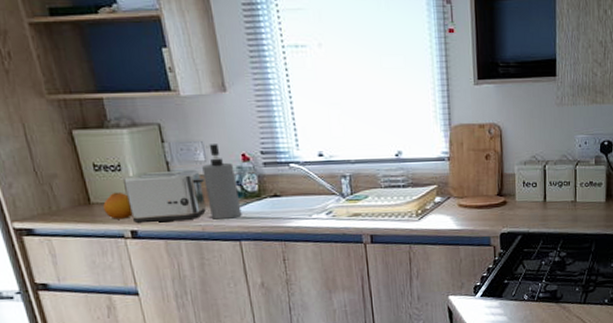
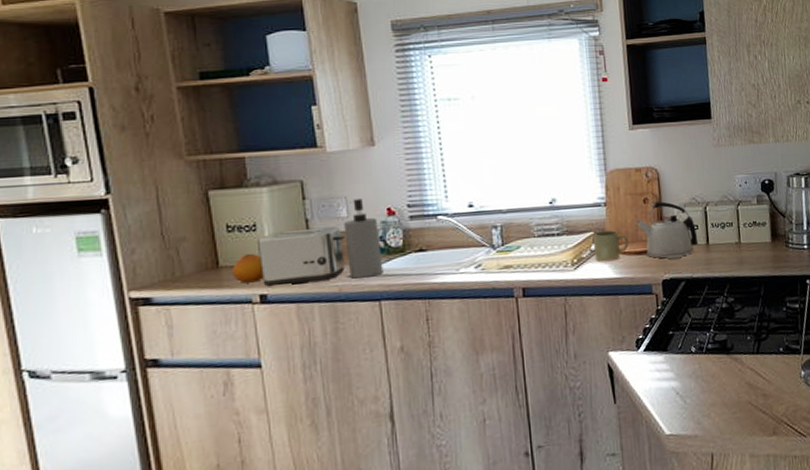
mug: none [436,184,470,214] -> present [593,230,629,262]
kettle: none [477,158,536,215] -> present [635,201,699,260]

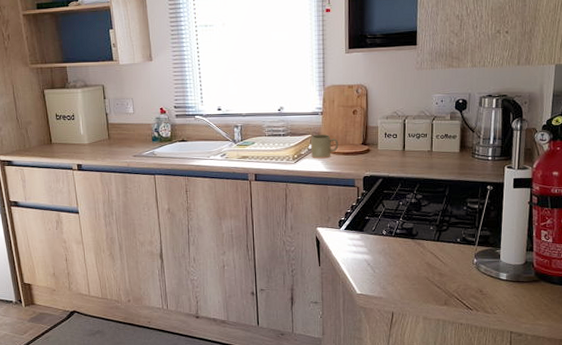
fruit: present [233,253,263,283] -> none [60,135,79,156]
toaster: present [256,226,345,287] -> none [74,119,131,159]
soap dispenser: present [337,198,384,279] -> none [126,100,157,158]
kettle: present [635,201,699,260] -> none [345,113,396,161]

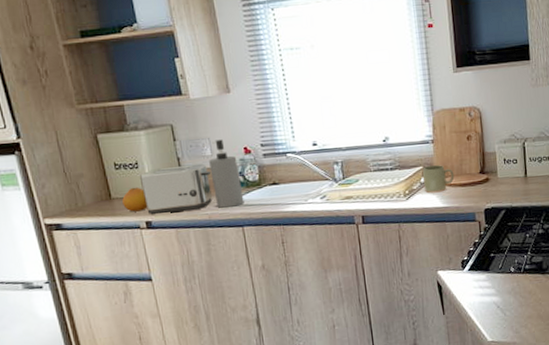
fruit: none [60,135,79,156] -> present [122,187,147,212]
toaster: none [74,119,131,159] -> present [139,163,212,215]
soap dispenser: none [126,100,157,158] -> present [202,139,244,208]

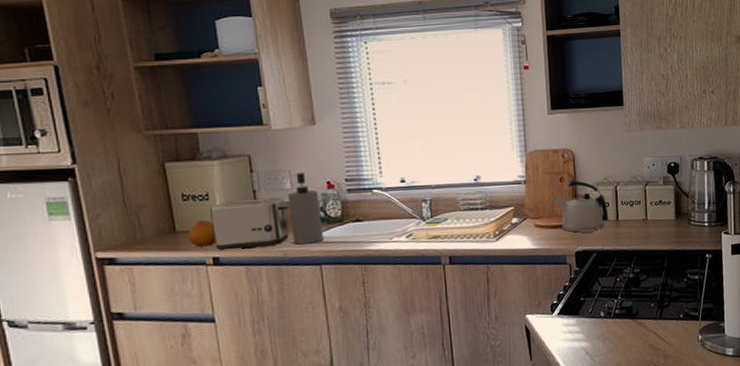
mug: present [422,165,455,193] -> none [513,206,546,235]
kettle: none [460,138,517,191] -> present [552,180,609,233]

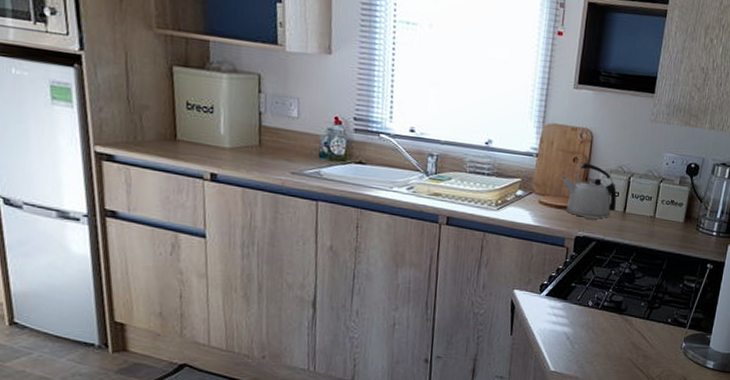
fruit: present [188,220,215,247] -> none [188,132,216,161]
toaster: present [209,197,289,251] -> none [212,118,293,173]
soap dispenser: present [281,172,324,245] -> none [289,102,325,178]

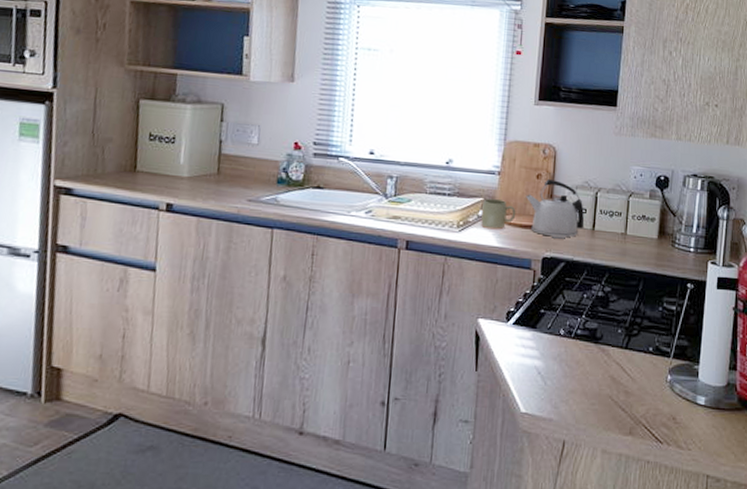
mug: none [518,179,552,210] -> present [480,199,516,230]

